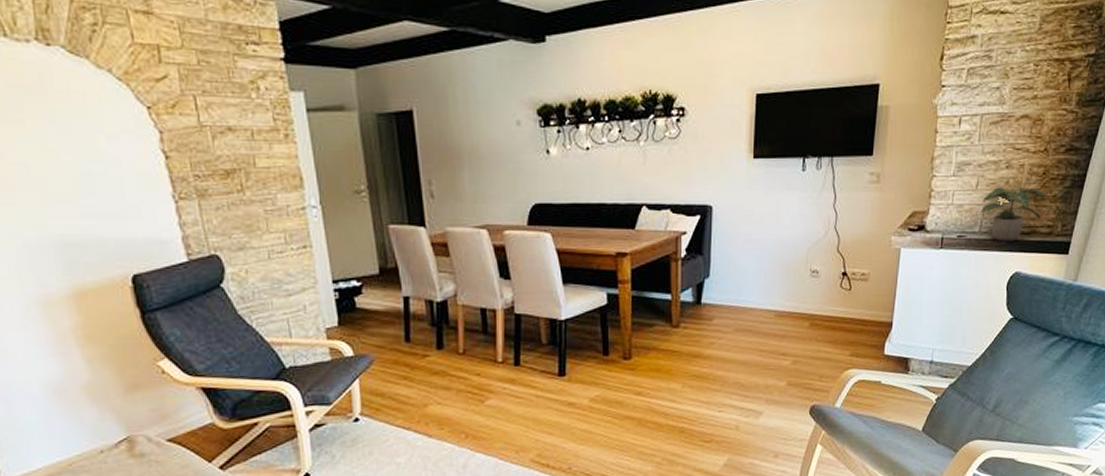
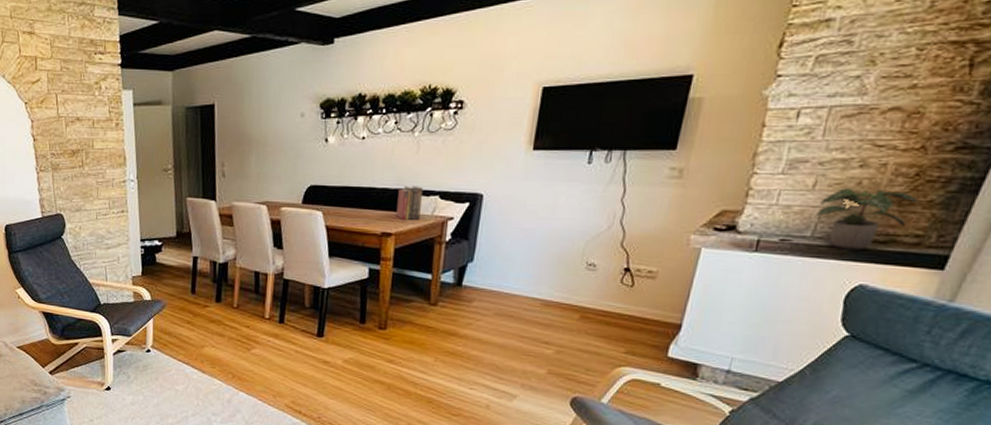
books: none [629,200,655,238] -> present [396,185,424,221]

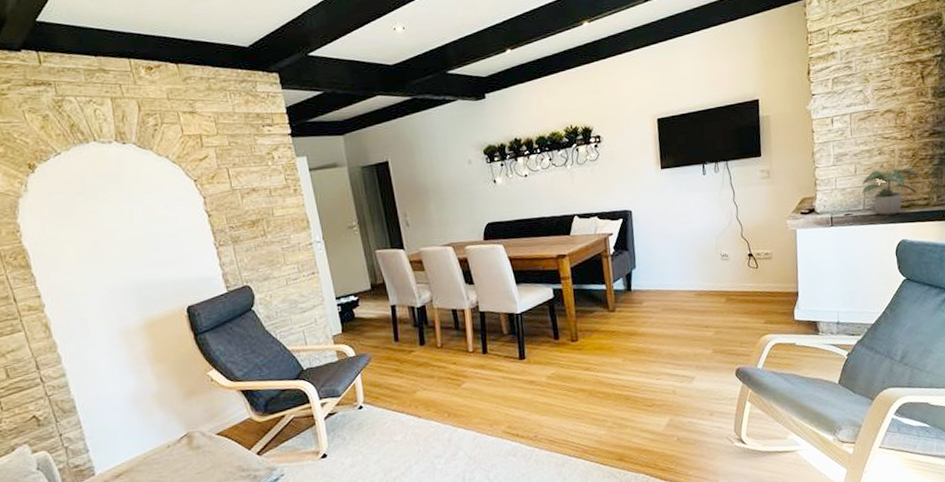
books: present [396,185,424,221] -> none [563,210,586,242]

